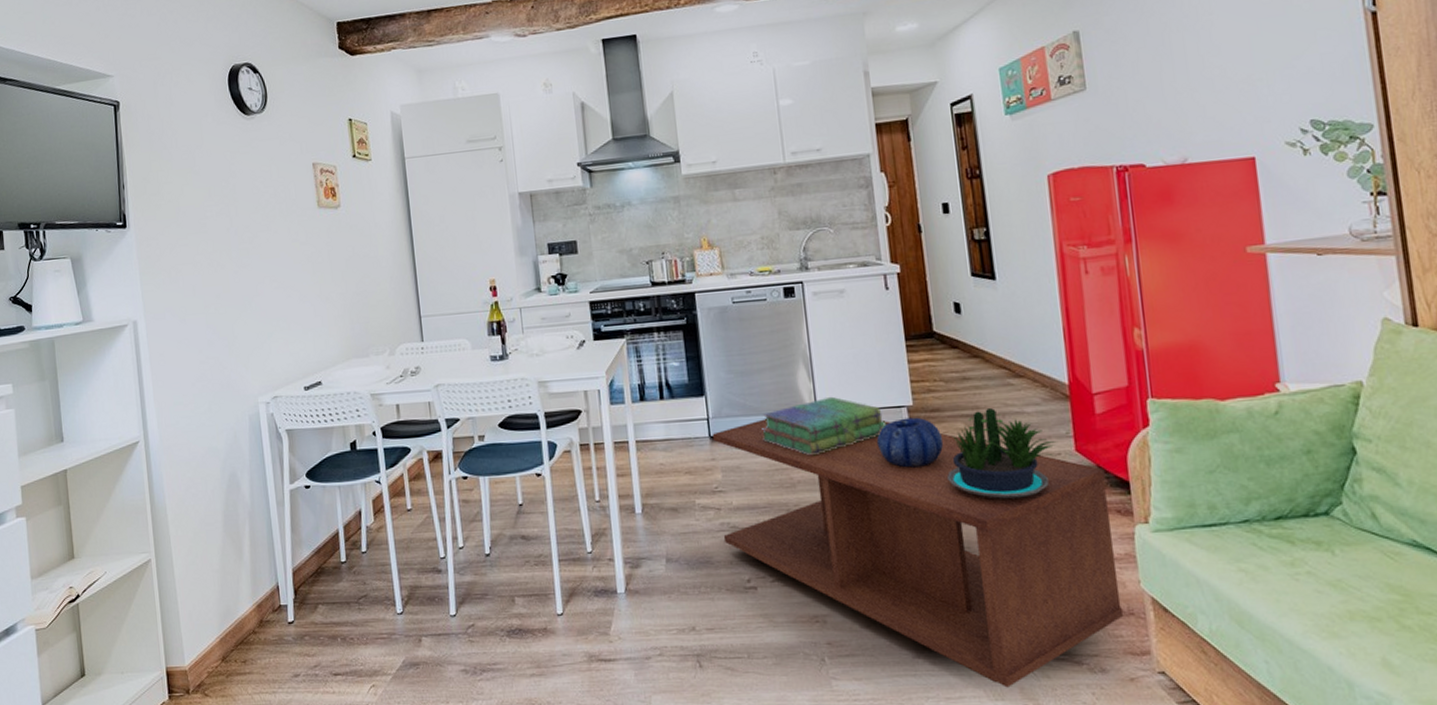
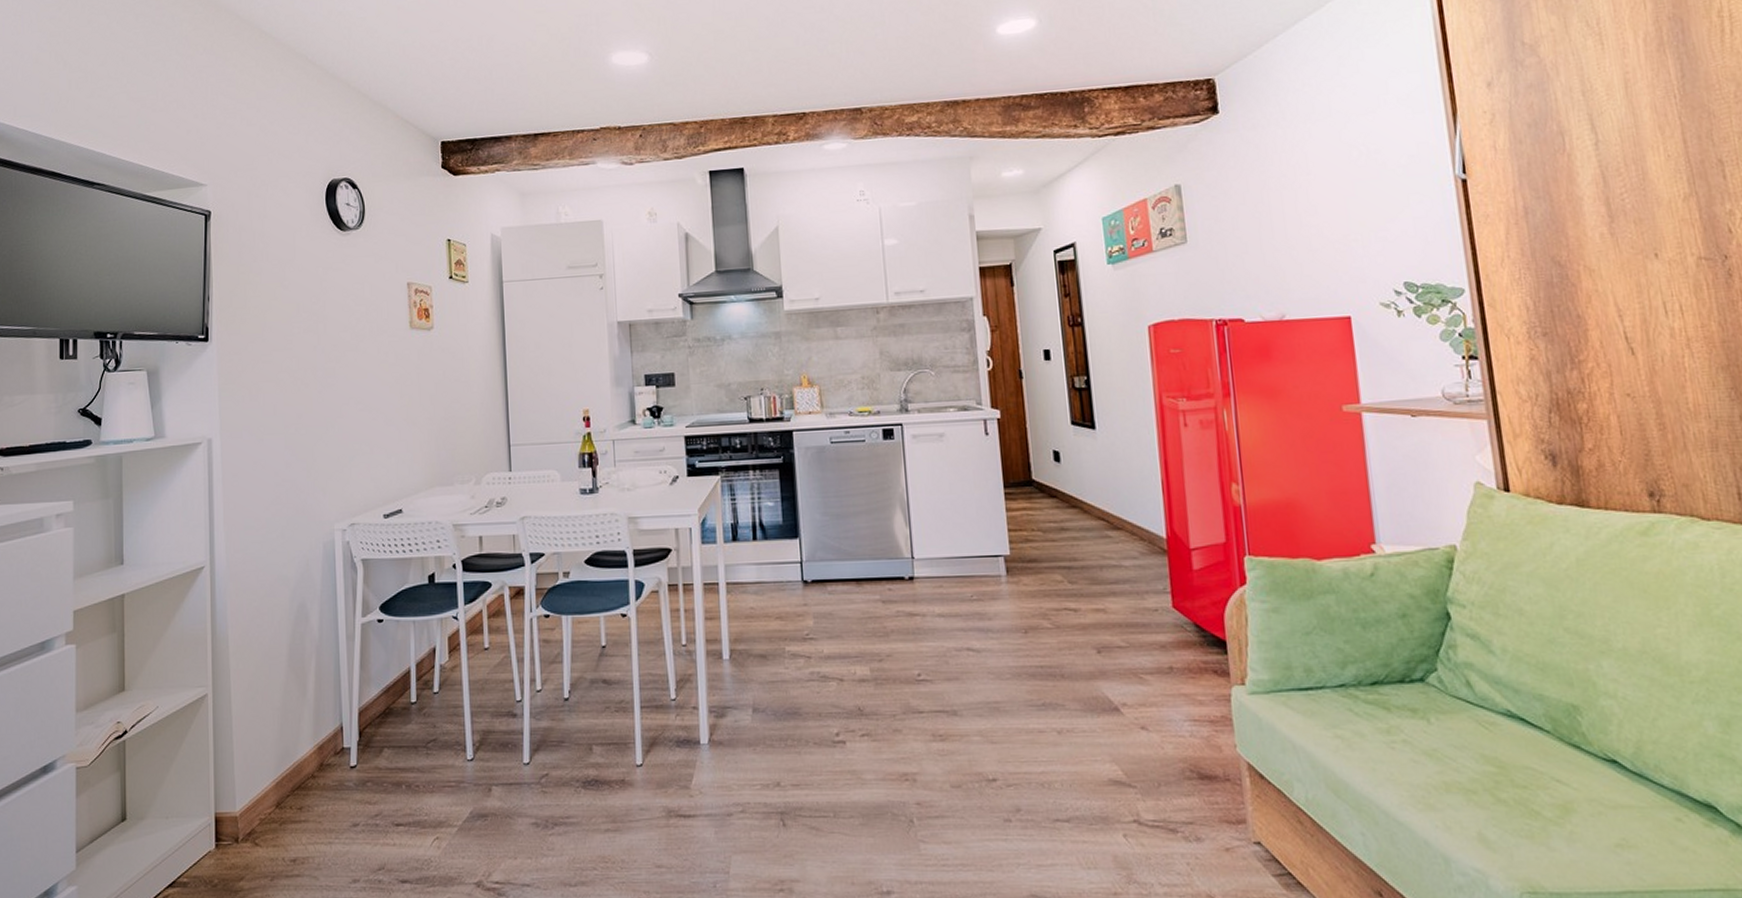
coffee table: present [712,419,1124,688] -> none [805,564,1220,855]
stack of books: present [762,396,887,456] -> none [856,543,983,605]
decorative bowl: present [876,417,944,468] -> none [972,567,1040,620]
potted plant: present [946,407,1057,499] -> none [1042,559,1154,655]

